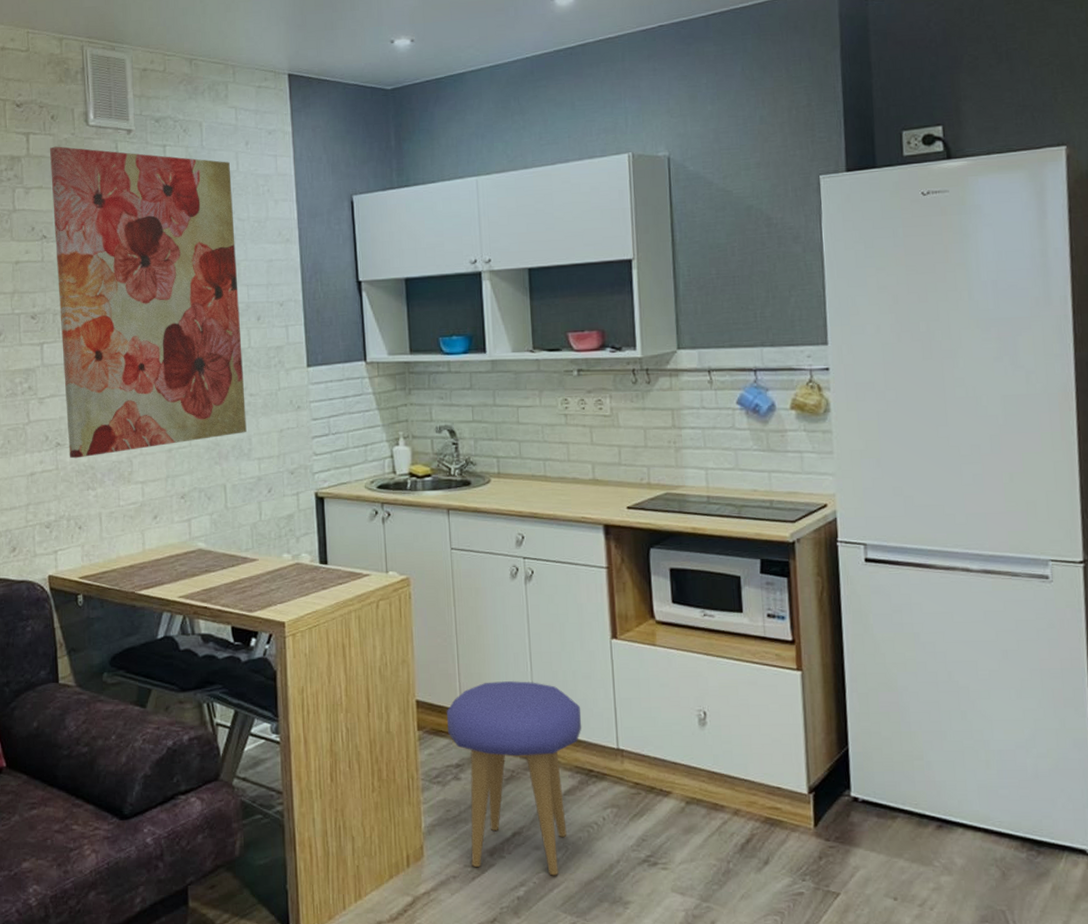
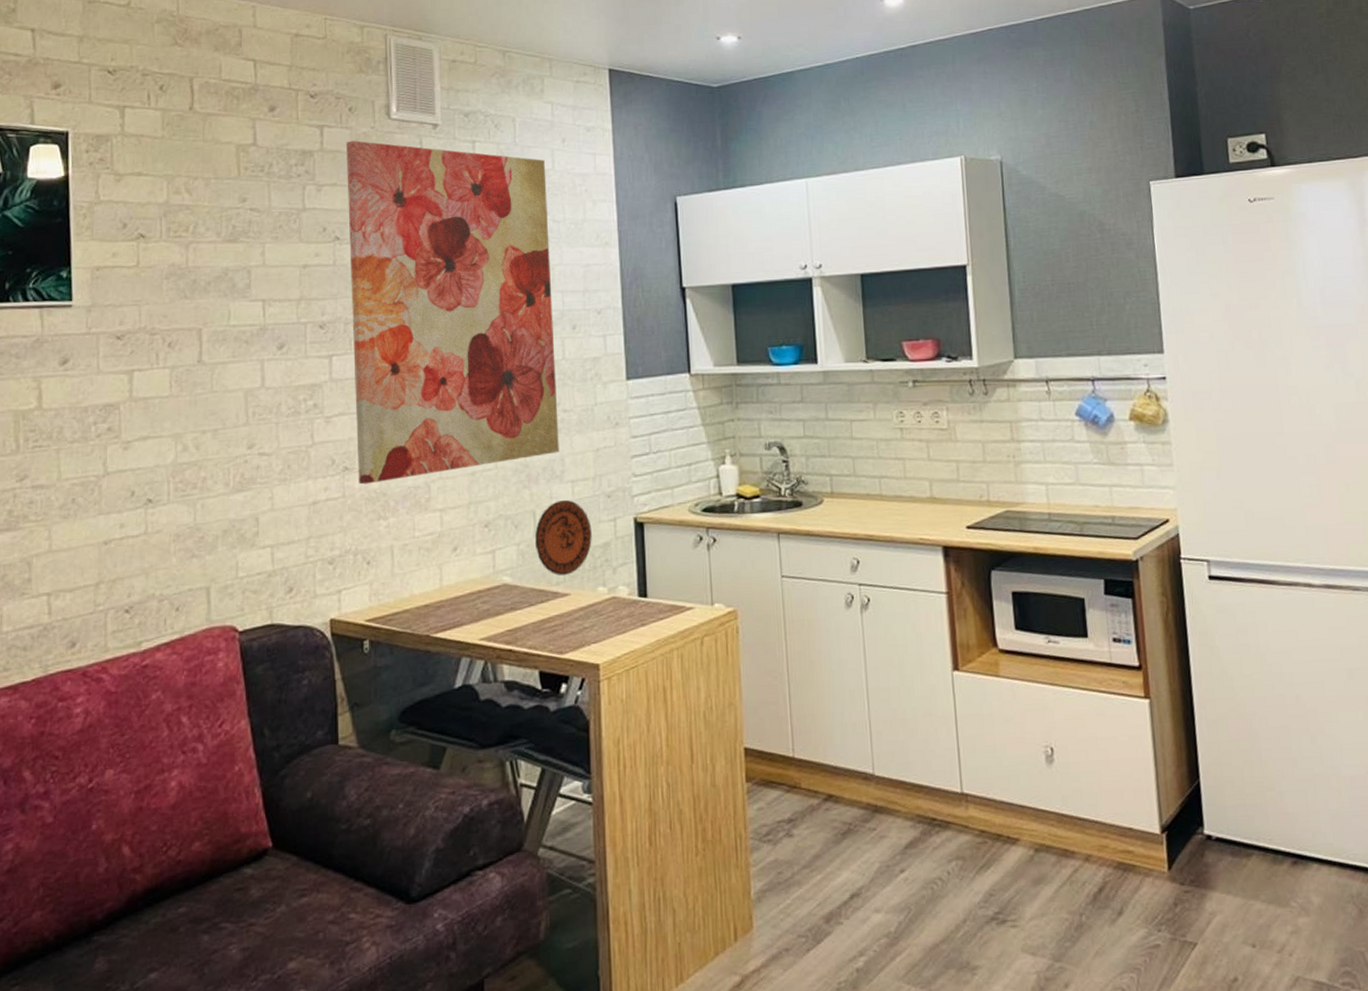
decorative plate: none [225,476,277,543] -> present [534,500,592,576]
stool: present [446,681,582,876] -> none [777,721,924,942]

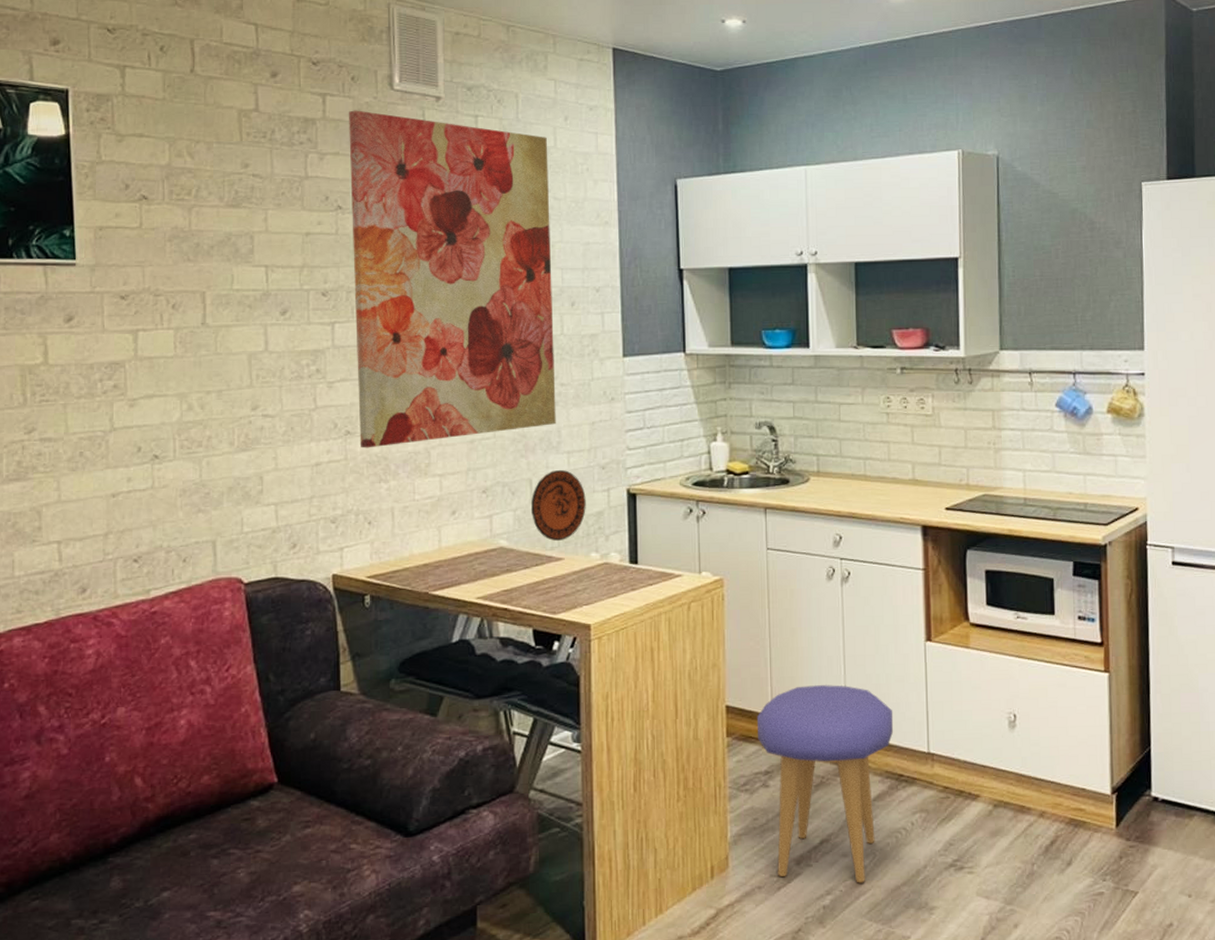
stool: none [777,721,924,942] -> present [756,685,894,883]

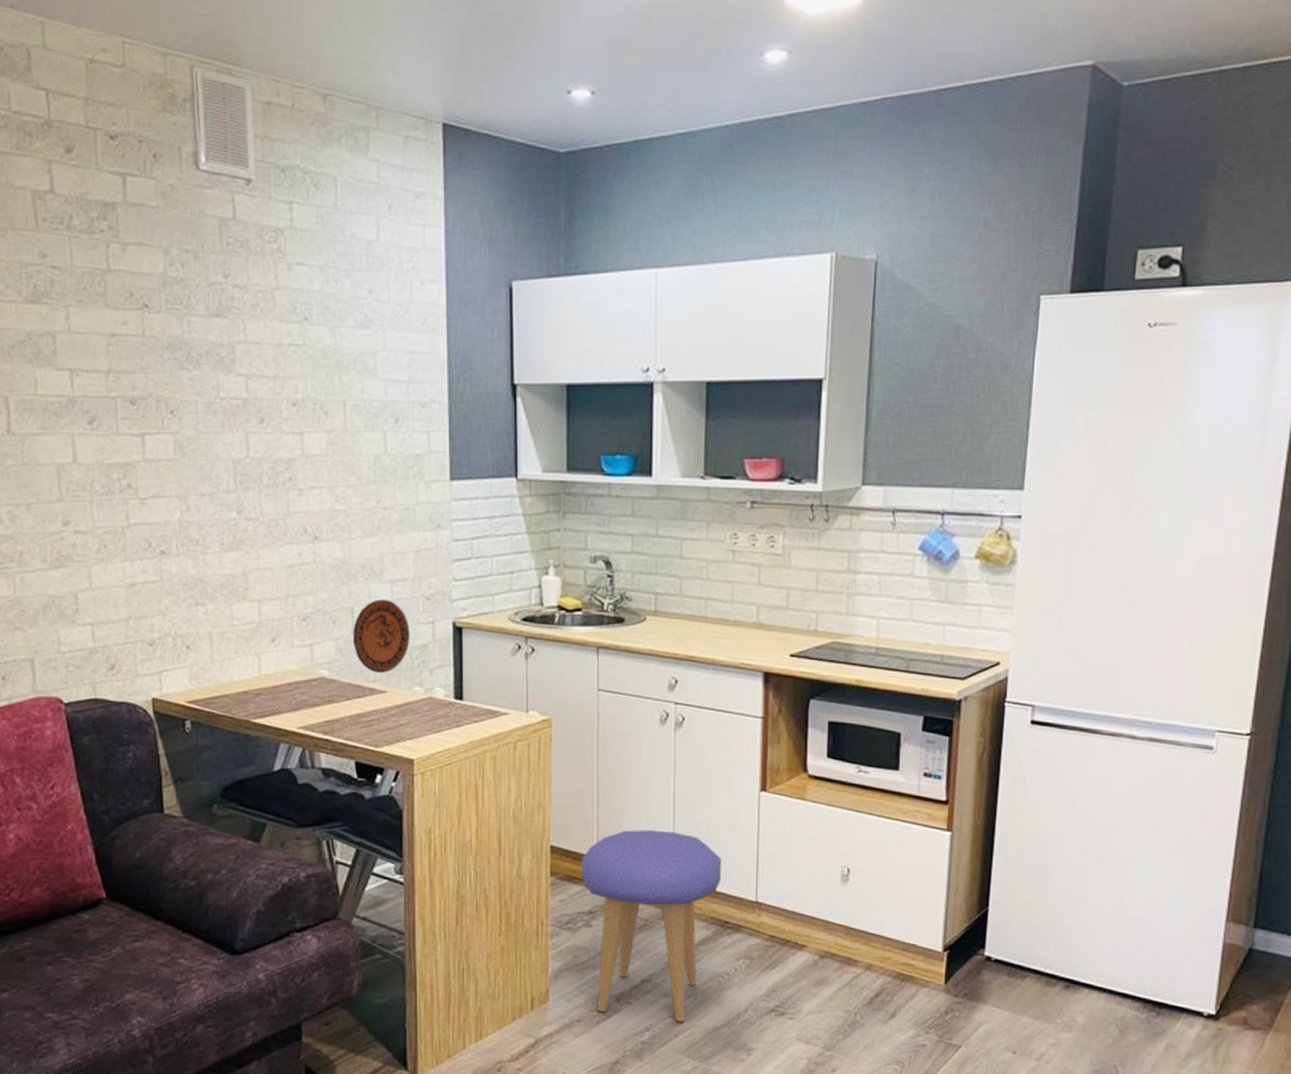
wall art: present [349,110,556,449] -> none [152,193,379,570]

